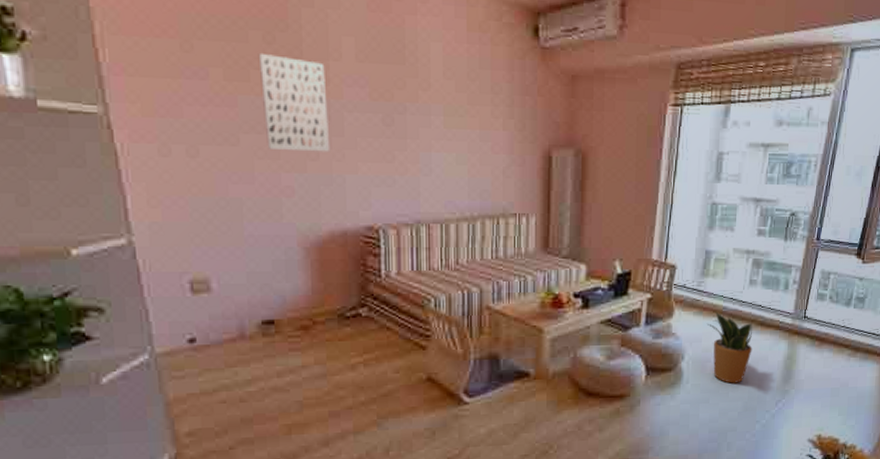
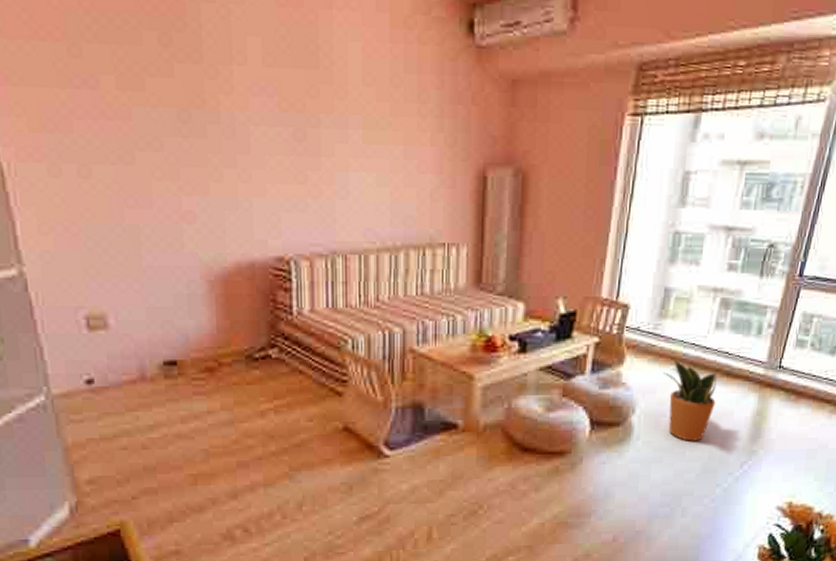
wall art: present [258,54,331,152] -> none [153,58,236,172]

